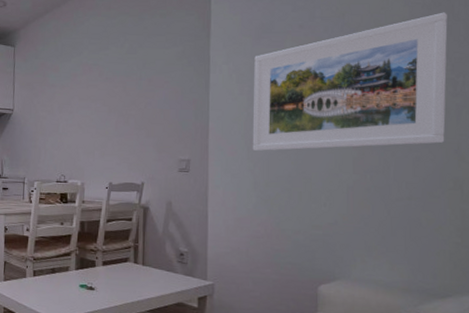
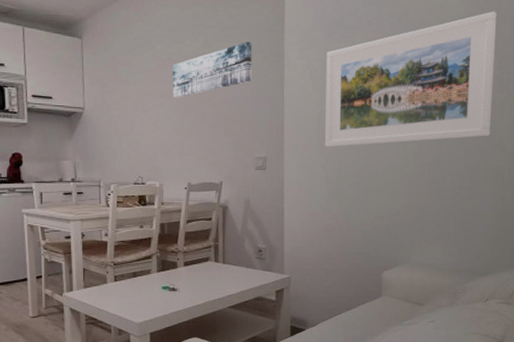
wall art: none [97,47,177,101] -> present [172,41,252,98]

